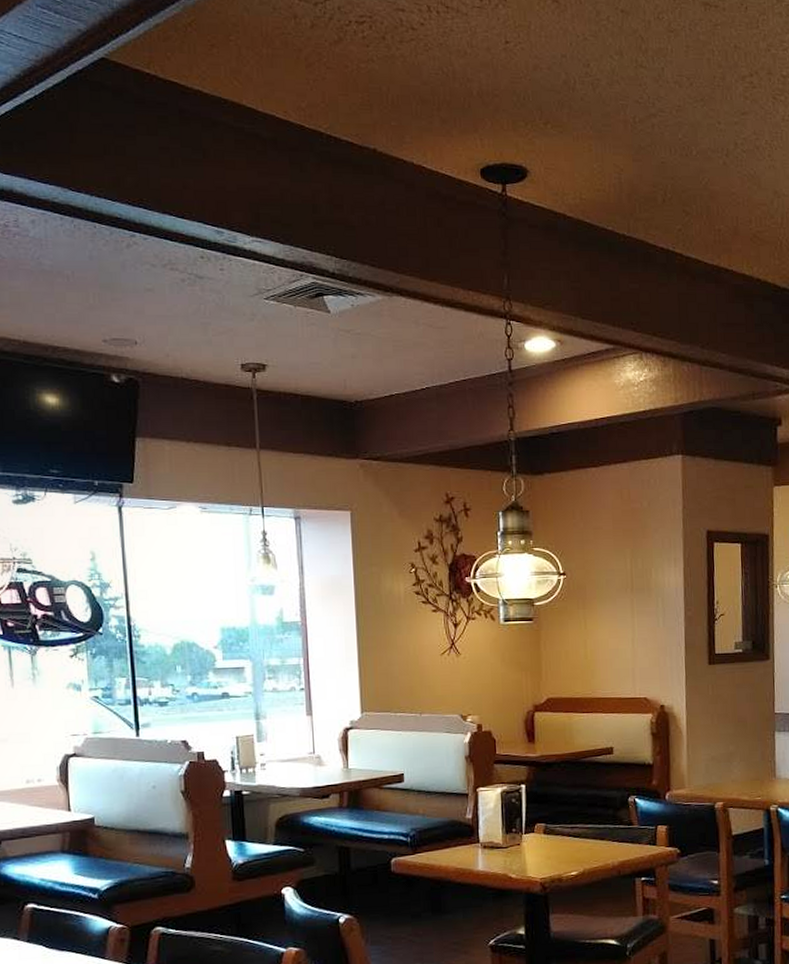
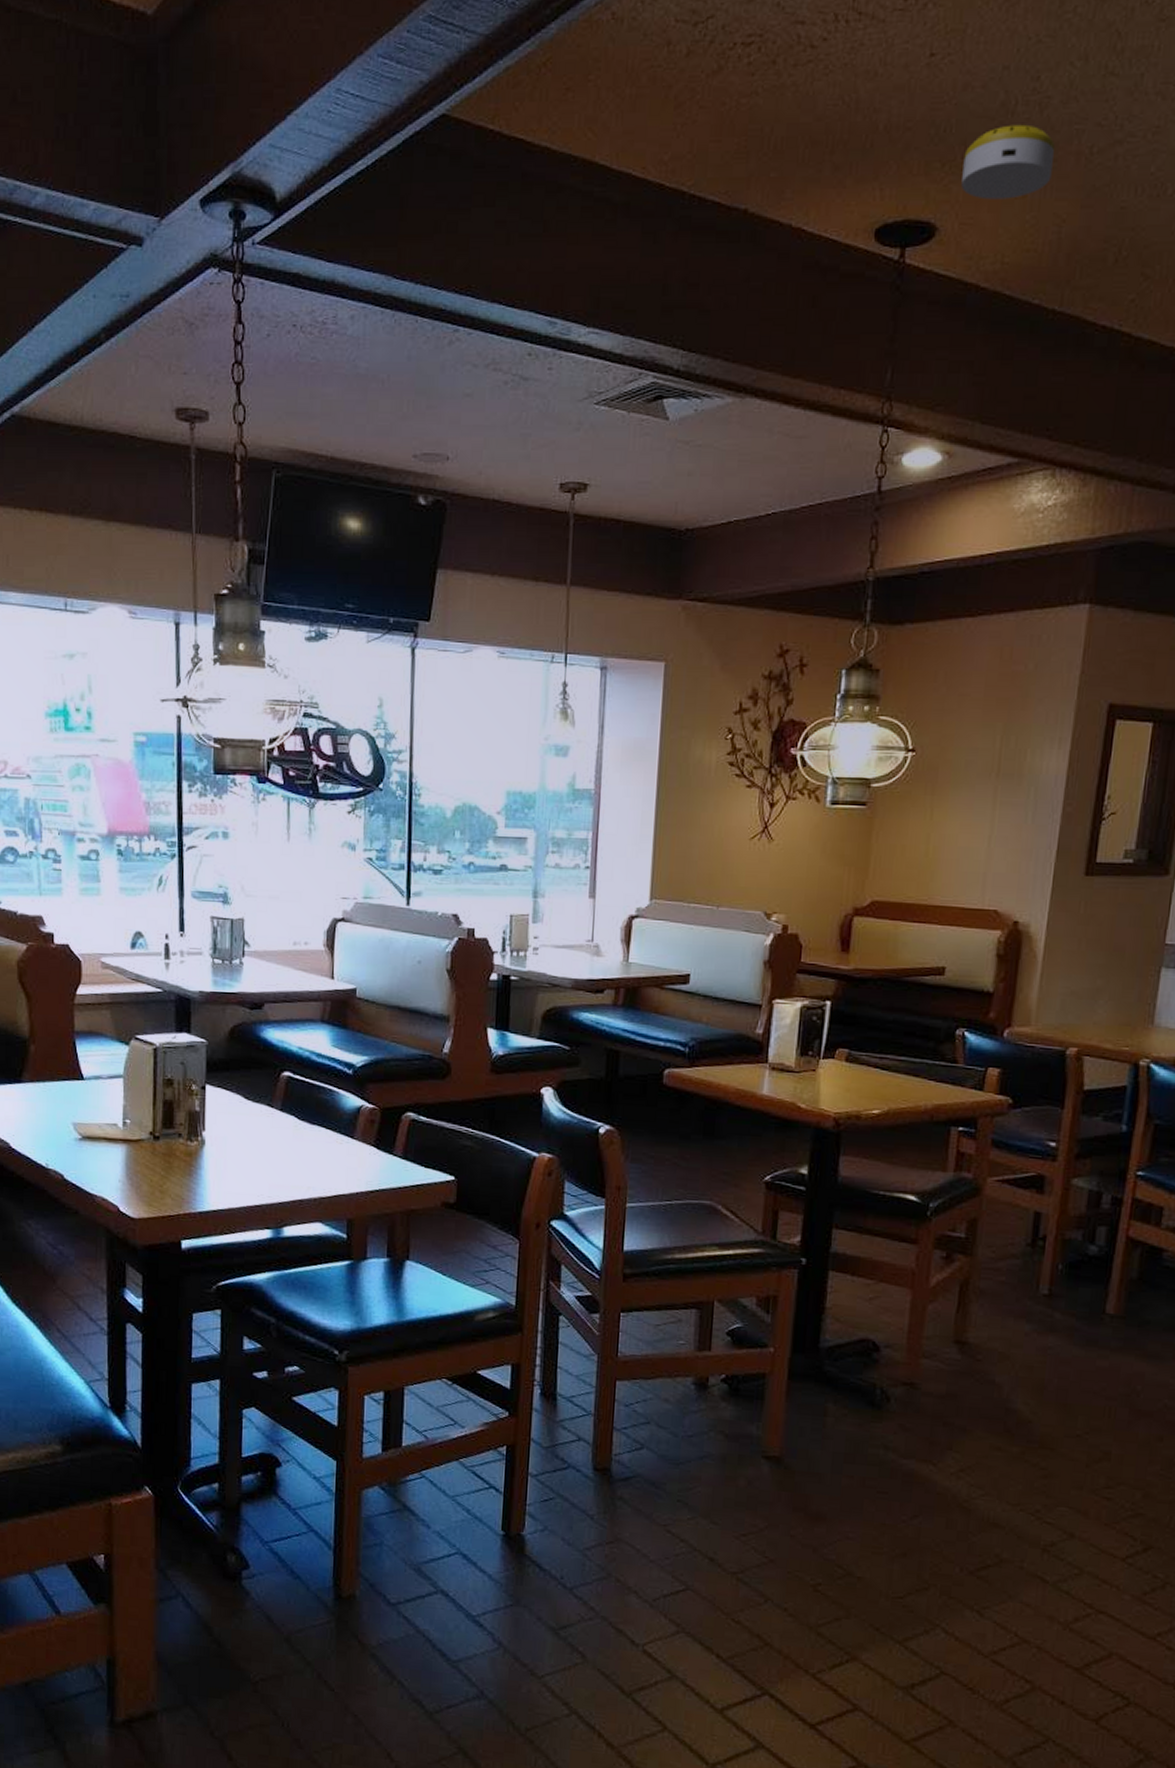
smoke detector: none [541,97,608,152] -> present [961,124,1056,200]

